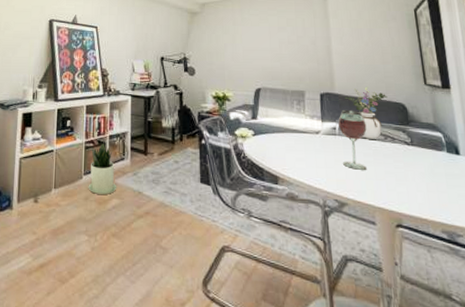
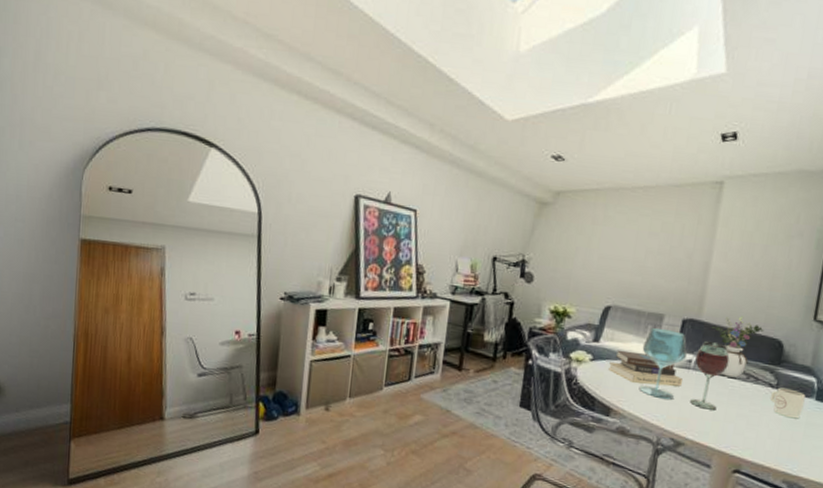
planter: present [88,144,117,195] -> none [388,353,423,410]
books: none [269,124,333,152] -> present [608,349,684,387]
wine glass: none [293,102,331,165] -> present [639,327,688,400]
mug: none [408,144,440,171] -> present [770,387,806,419]

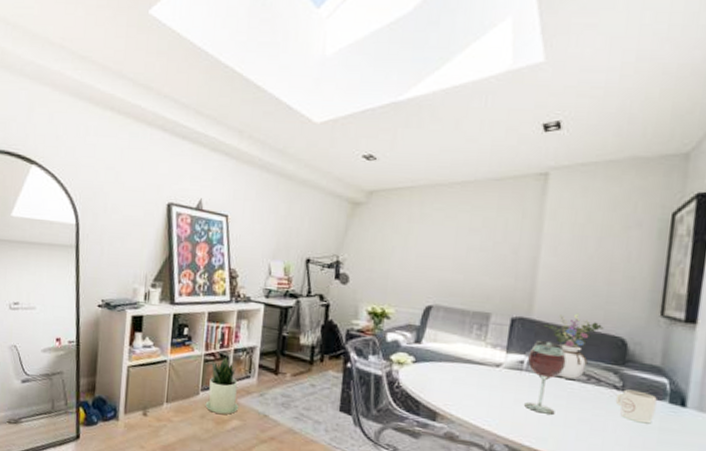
planter: none [388,353,423,410] -> present [205,358,239,415]
books: present [608,349,684,387] -> none [433,351,516,389]
wine glass: present [639,327,688,400] -> none [467,327,519,404]

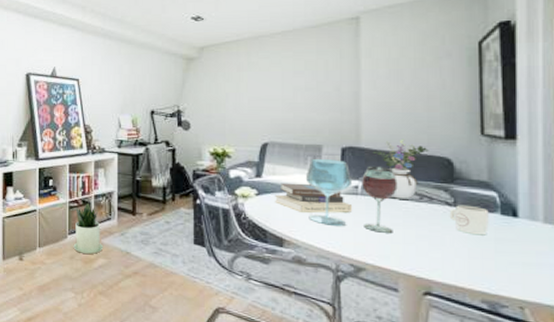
books: none [433,351,516,389] -> present [275,183,353,213]
wine glass: none [467,327,519,404] -> present [305,158,353,227]

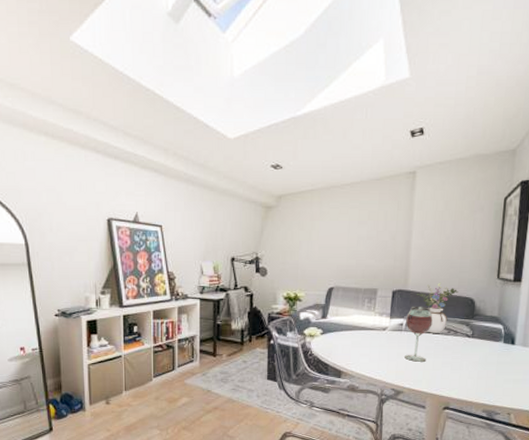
planter: present [73,204,104,255] -> none [158,348,187,395]
books: present [275,183,353,213] -> none [336,322,398,348]
wine glass: present [305,158,353,227] -> none [362,300,399,359]
mug: present [449,205,489,236] -> none [467,336,496,360]

